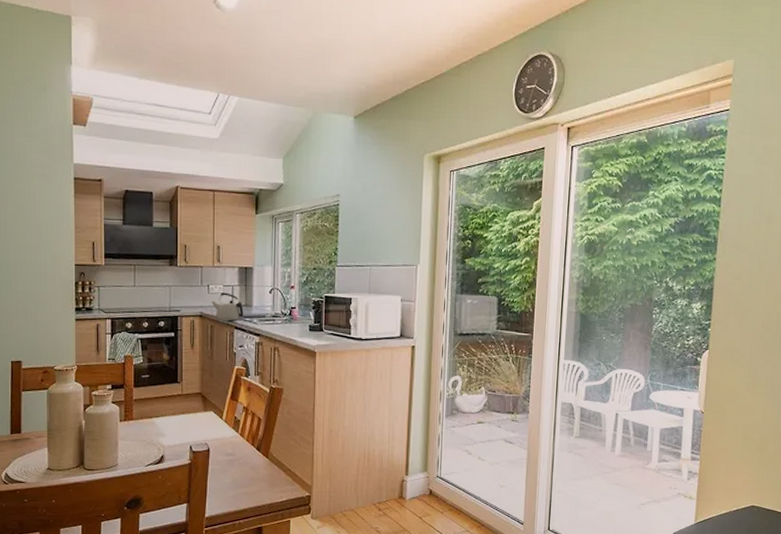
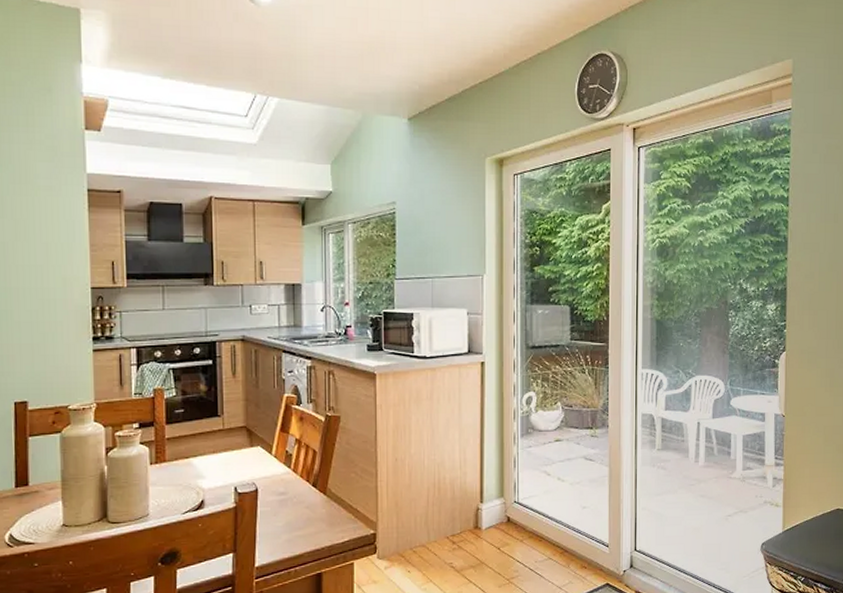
kettle: present [211,292,244,322] -> none [254,313,292,345]

